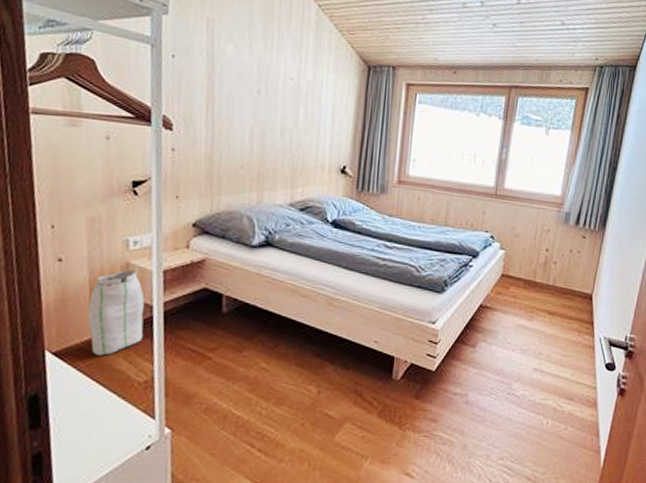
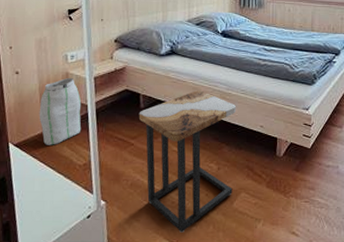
side table: none [219,293,345,471] -> present [138,90,236,233]

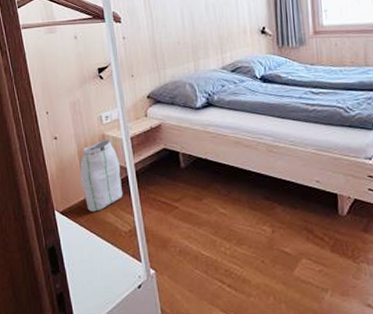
side table: present [138,90,236,233] -> none [180,144,292,304]

